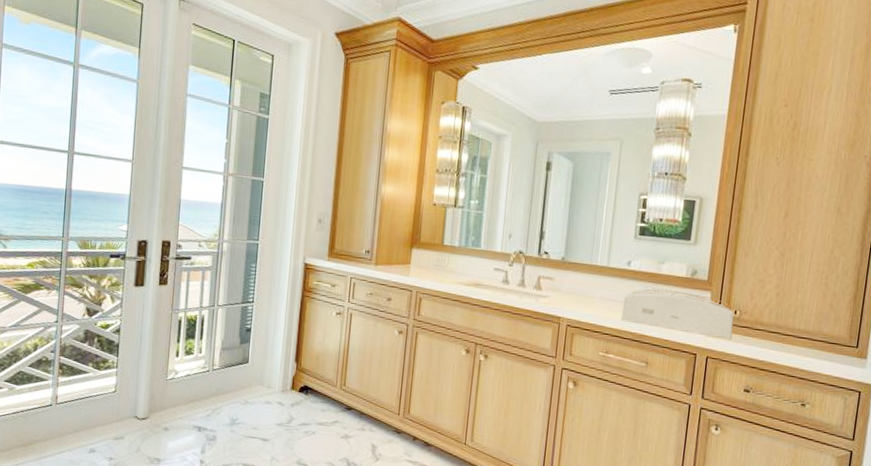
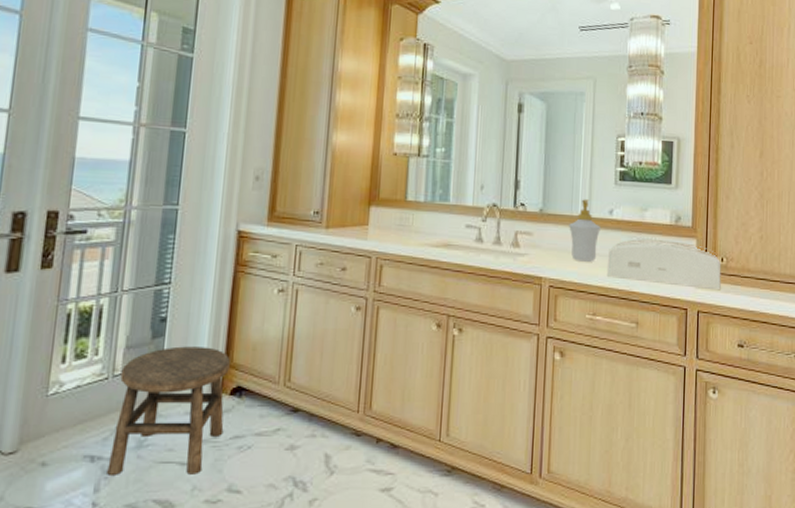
stool: none [210,351,299,449] -> present [107,346,230,475]
soap bottle: none [588,250,618,307] -> present [569,199,601,262]

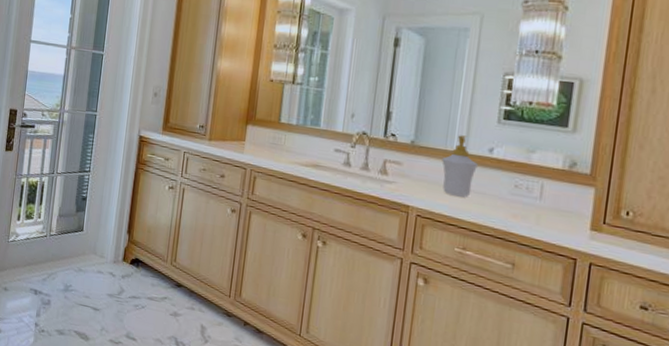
stool: present [107,346,230,475] -> none [45,220,131,319]
tissue dispenser: present [606,239,721,291] -> none [481,180,626,246]

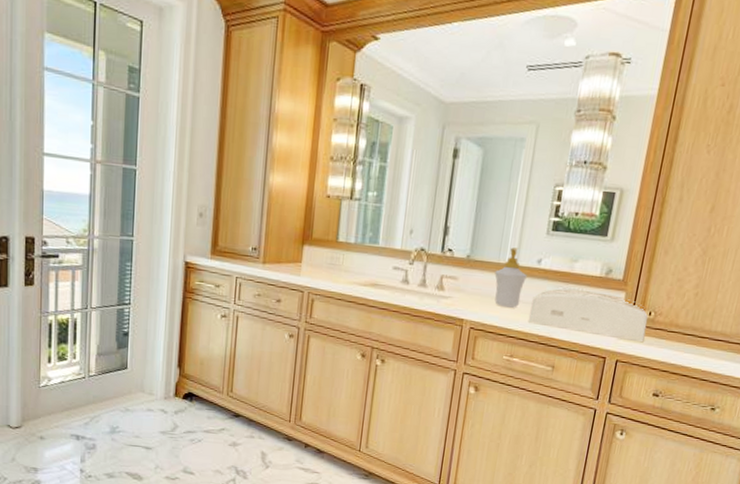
tissue dispenser: none [481,180,626,246] -> present [527,289,648,343]

